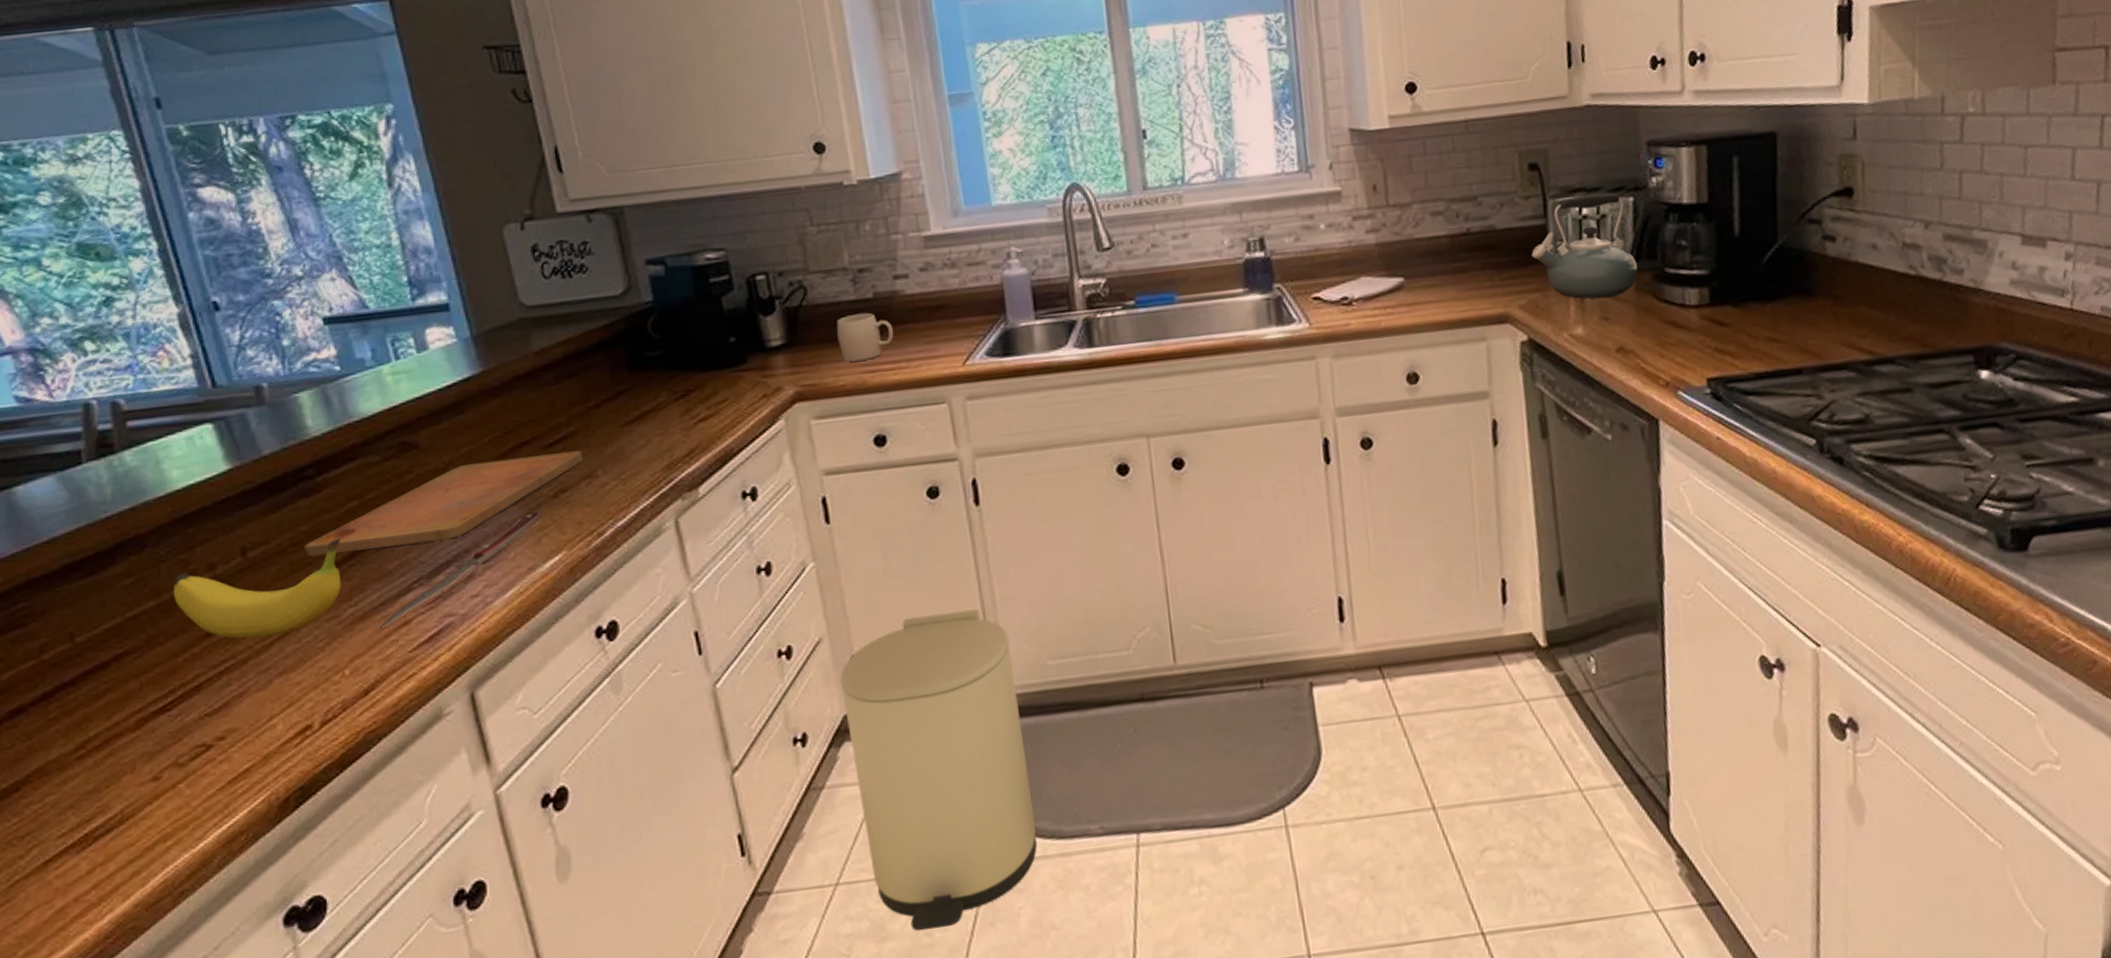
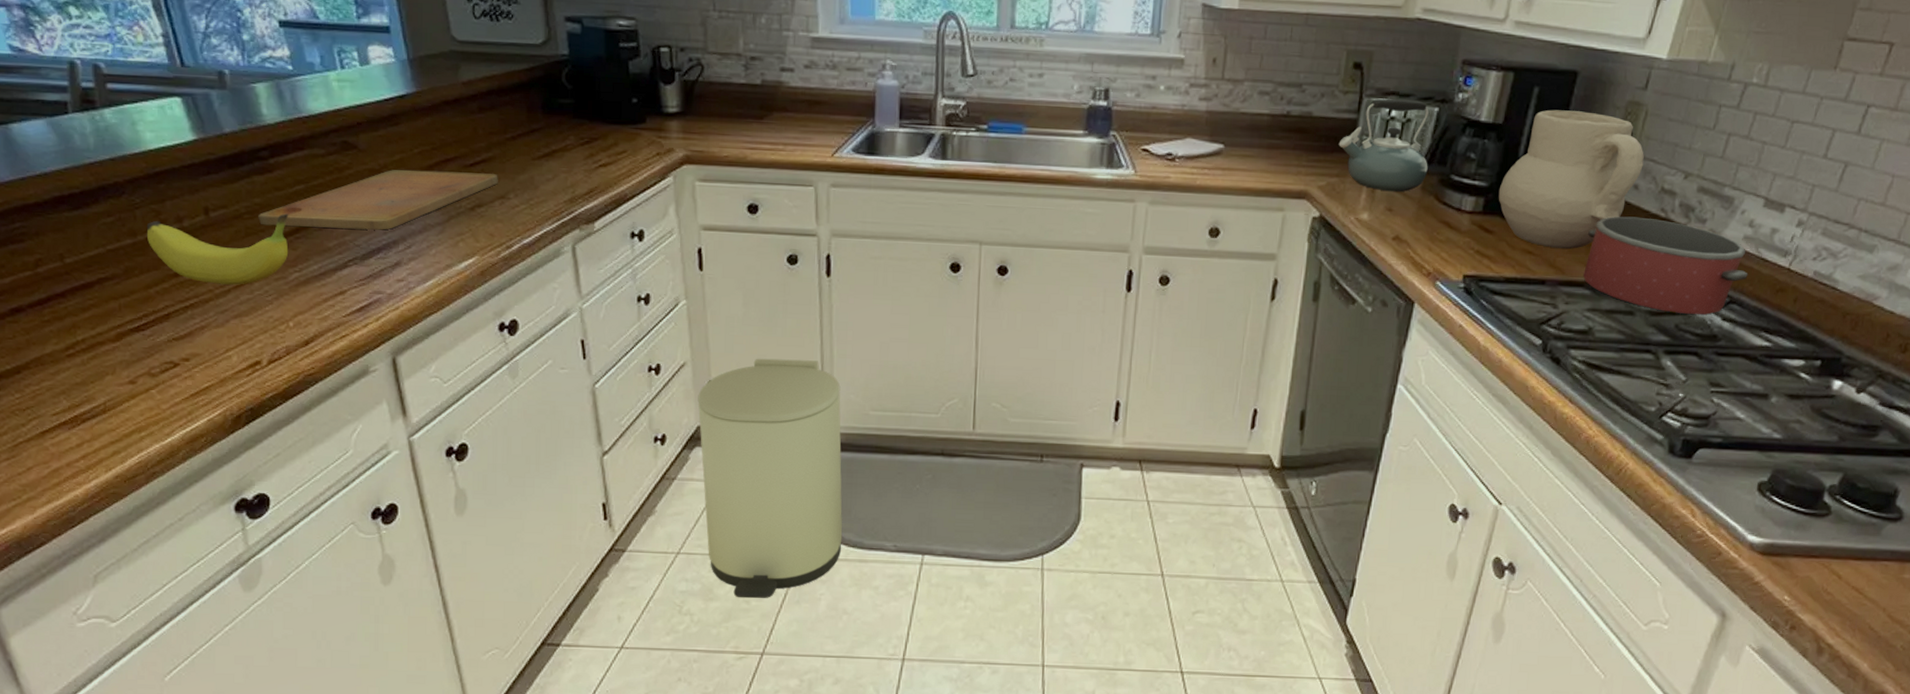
knife: present [379,511,544,629] -> none [319,219,462,294]
mug: present [836,312,894,362] -> none [725,96,776,138]
ceramic jug: none [1722,173,1876,331] -> present [1498,109,1644,250]
cooking pot: none [1834,278,2028,382] -> present [1583,216,1748,315]

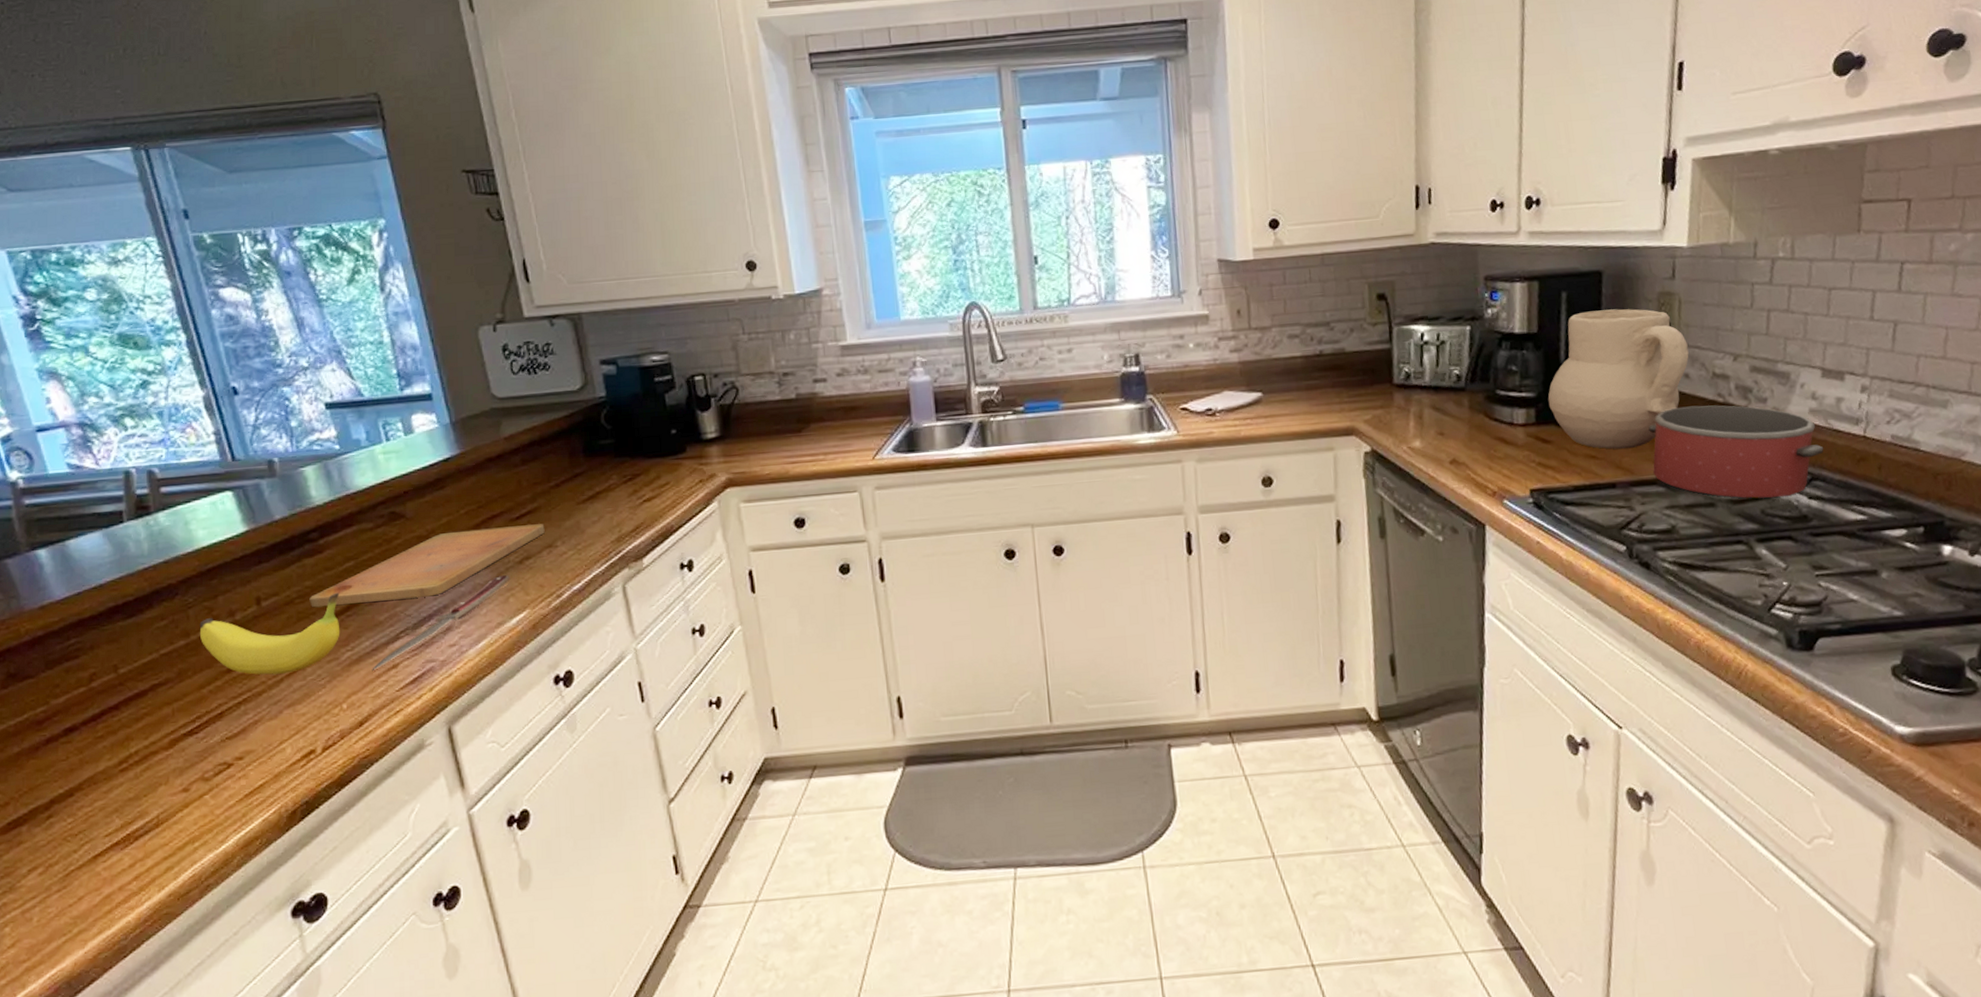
knife: none [319,219,462,294] -> present [372,575,511,671]
pedal bin: present [697,358,843,599] -> none [762,671,928,944]
kettle: present [1338,98,1429,192] -> none [1377,322,1472,416]

